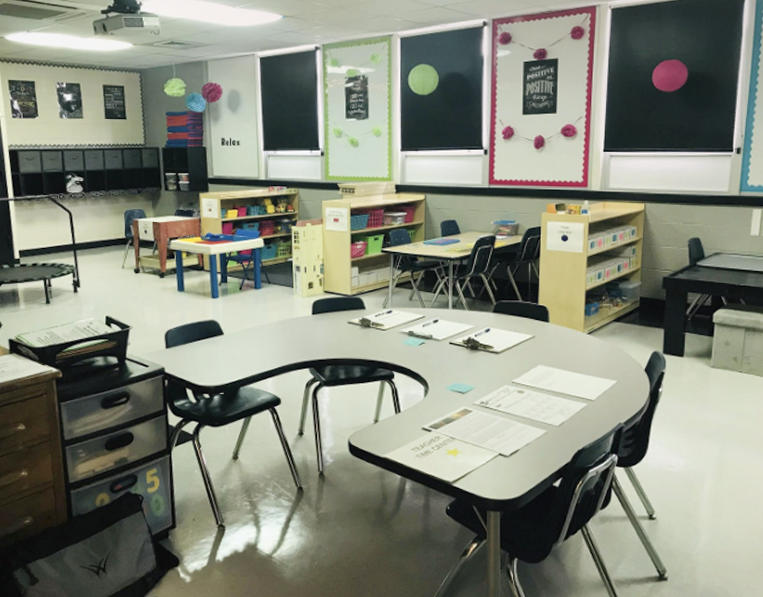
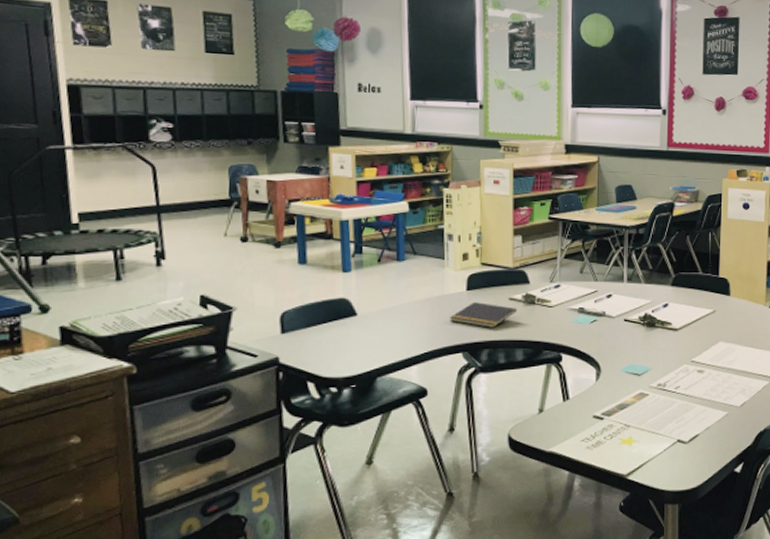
notepad: none [298,325,355,347] -> present [450,302,517,328]

